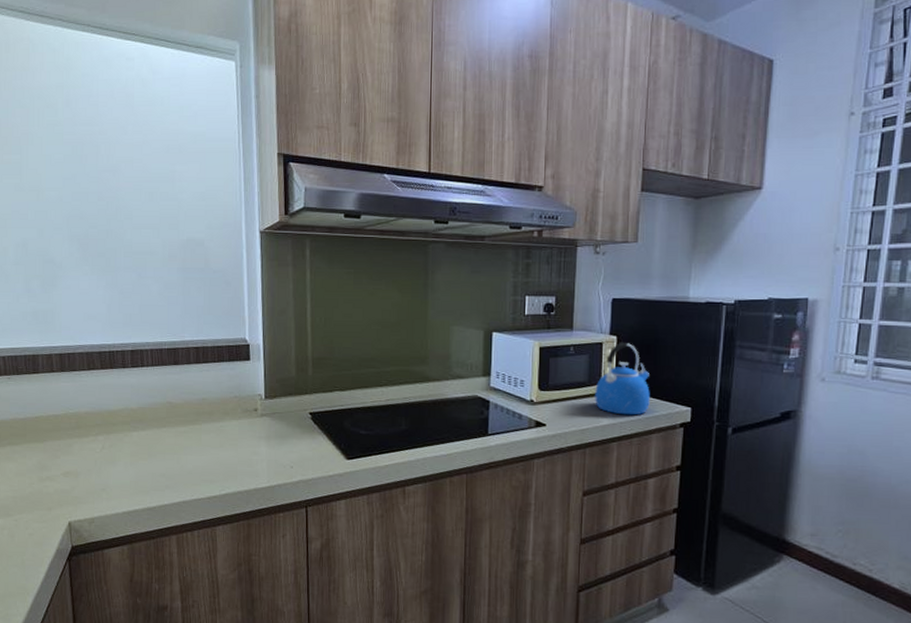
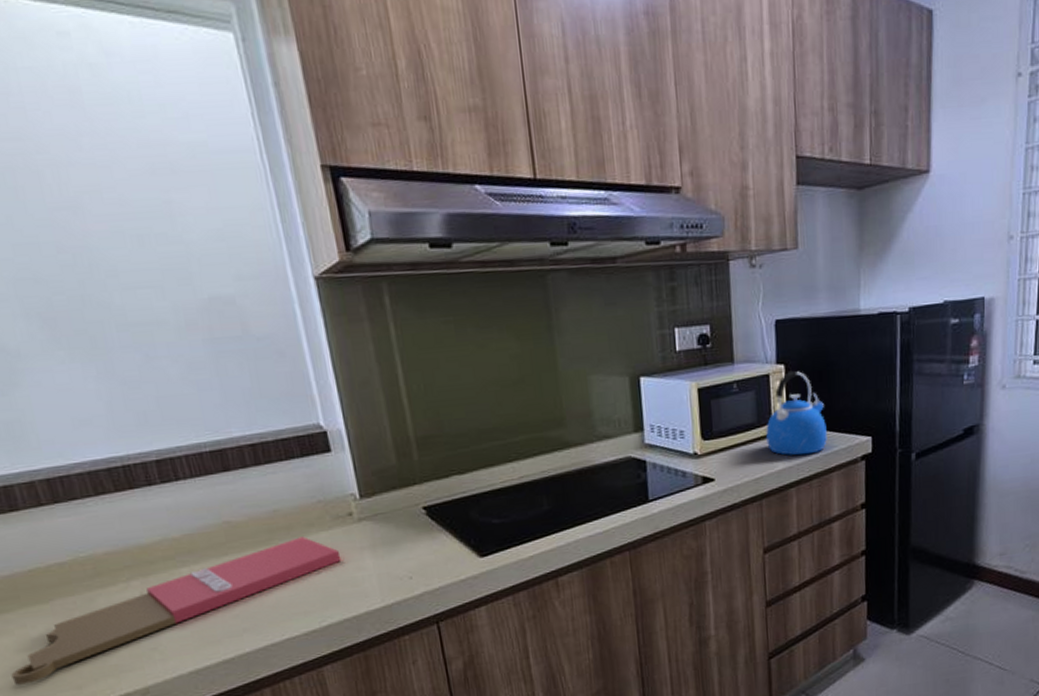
cutting board: none [9,422,244,500] -> present [11,536,342,685]

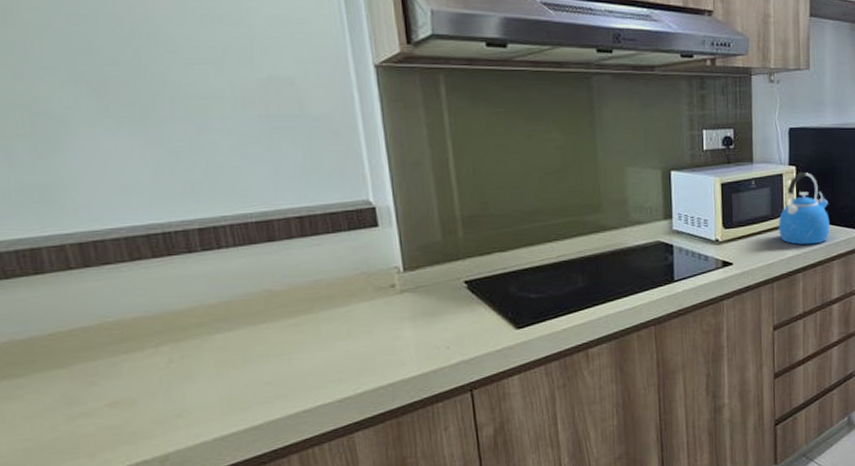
cutting board: present [11,536,342,685] -> none [16,306,381,453]

